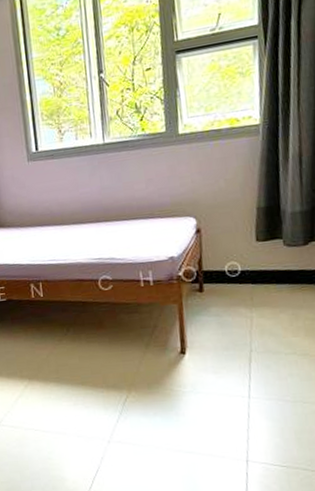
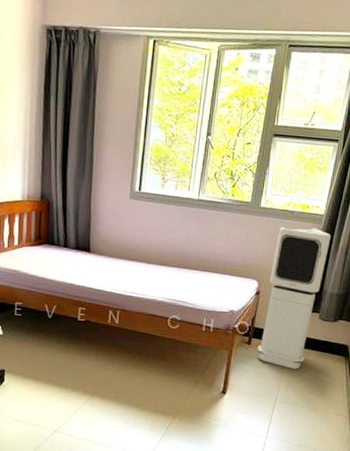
air purifier: none [207,141,276,311] -> present [257,226,331,369]

